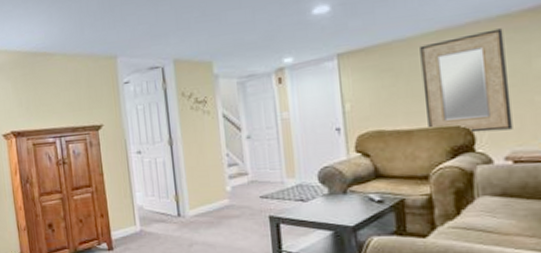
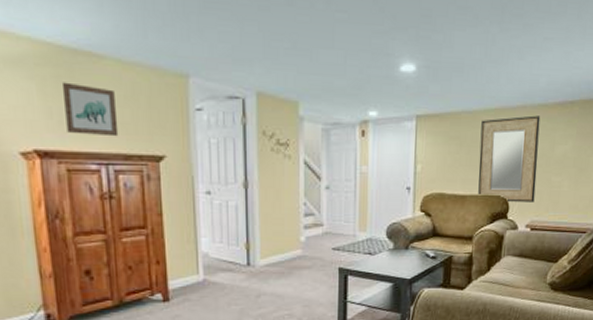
wall art: none [27,77,67,116] -> present [61,82,119,137]

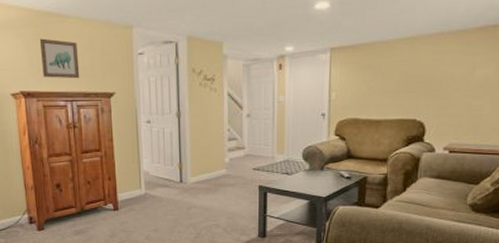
home mirror: present [478,115,541,202] -> none [393,41,459,126]

